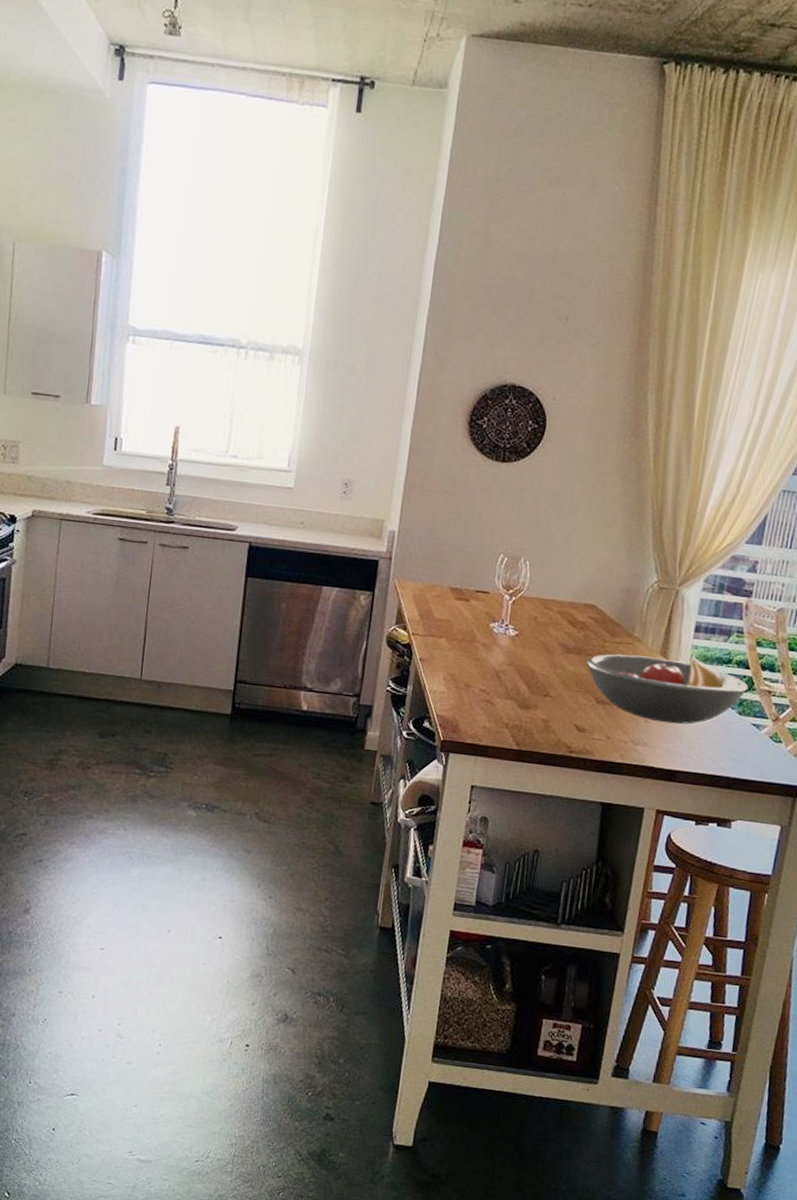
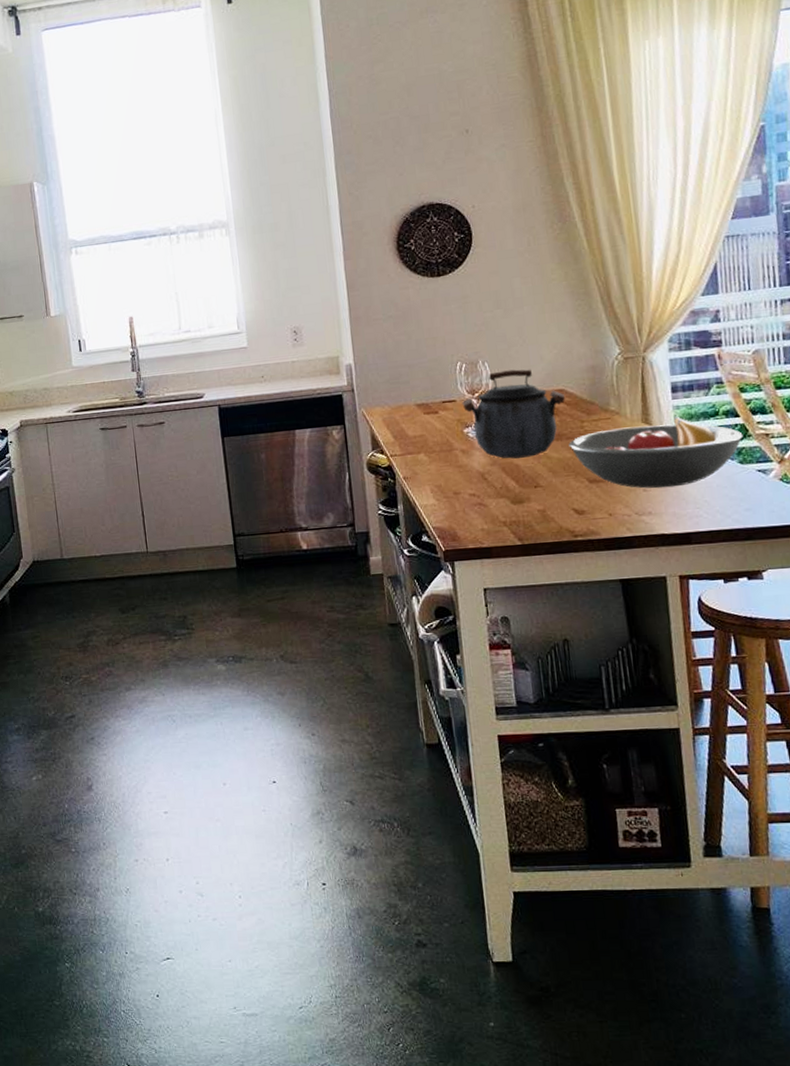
kettle: none [494,572,595,666] -> present [461,369,566,459]

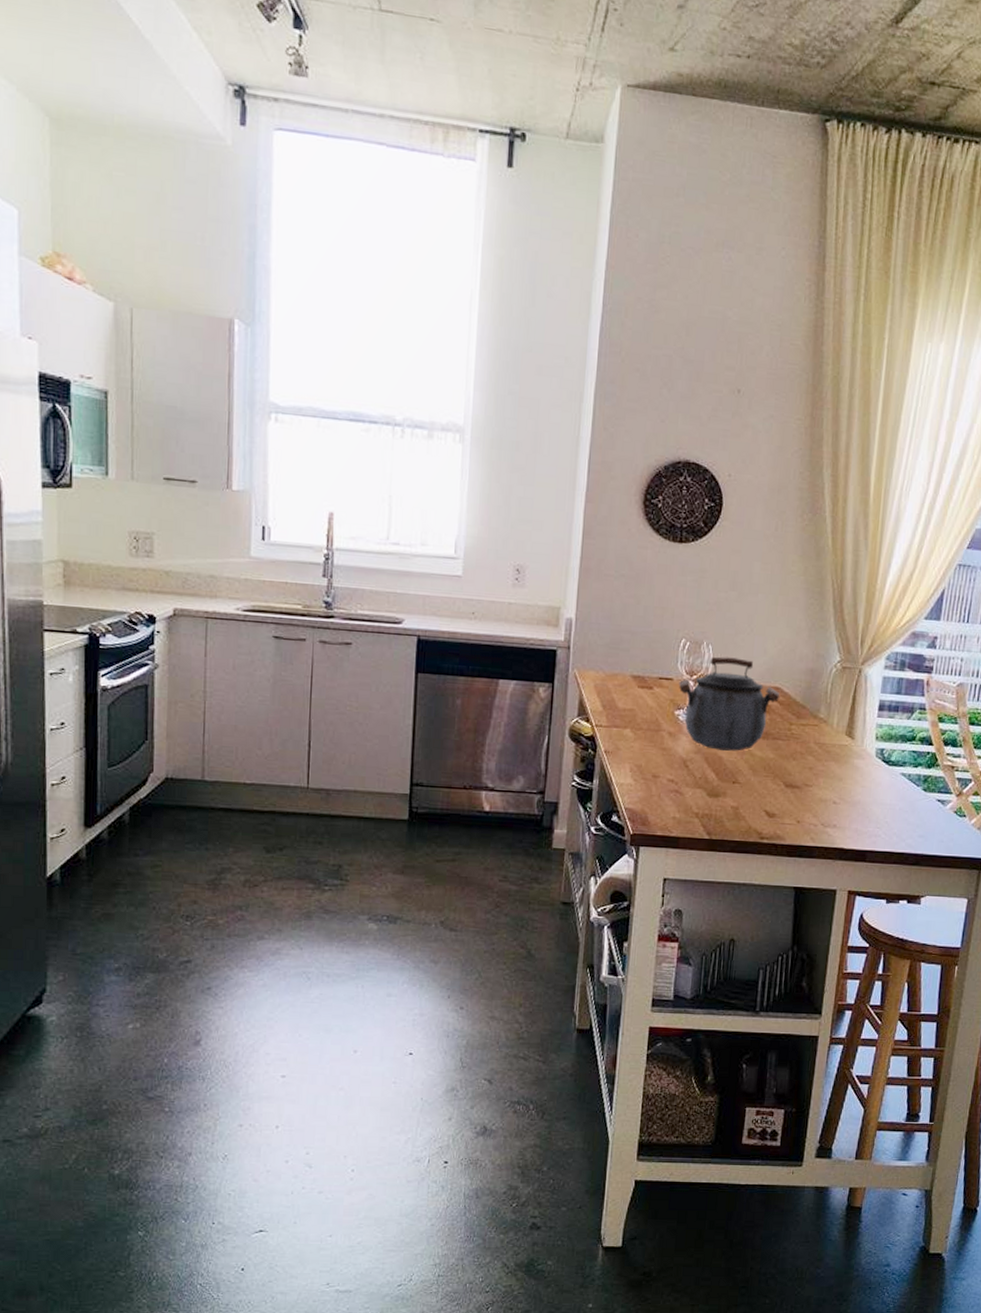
fruit bowl: present [569,416,743,489] -> none [773,734,932,804]

